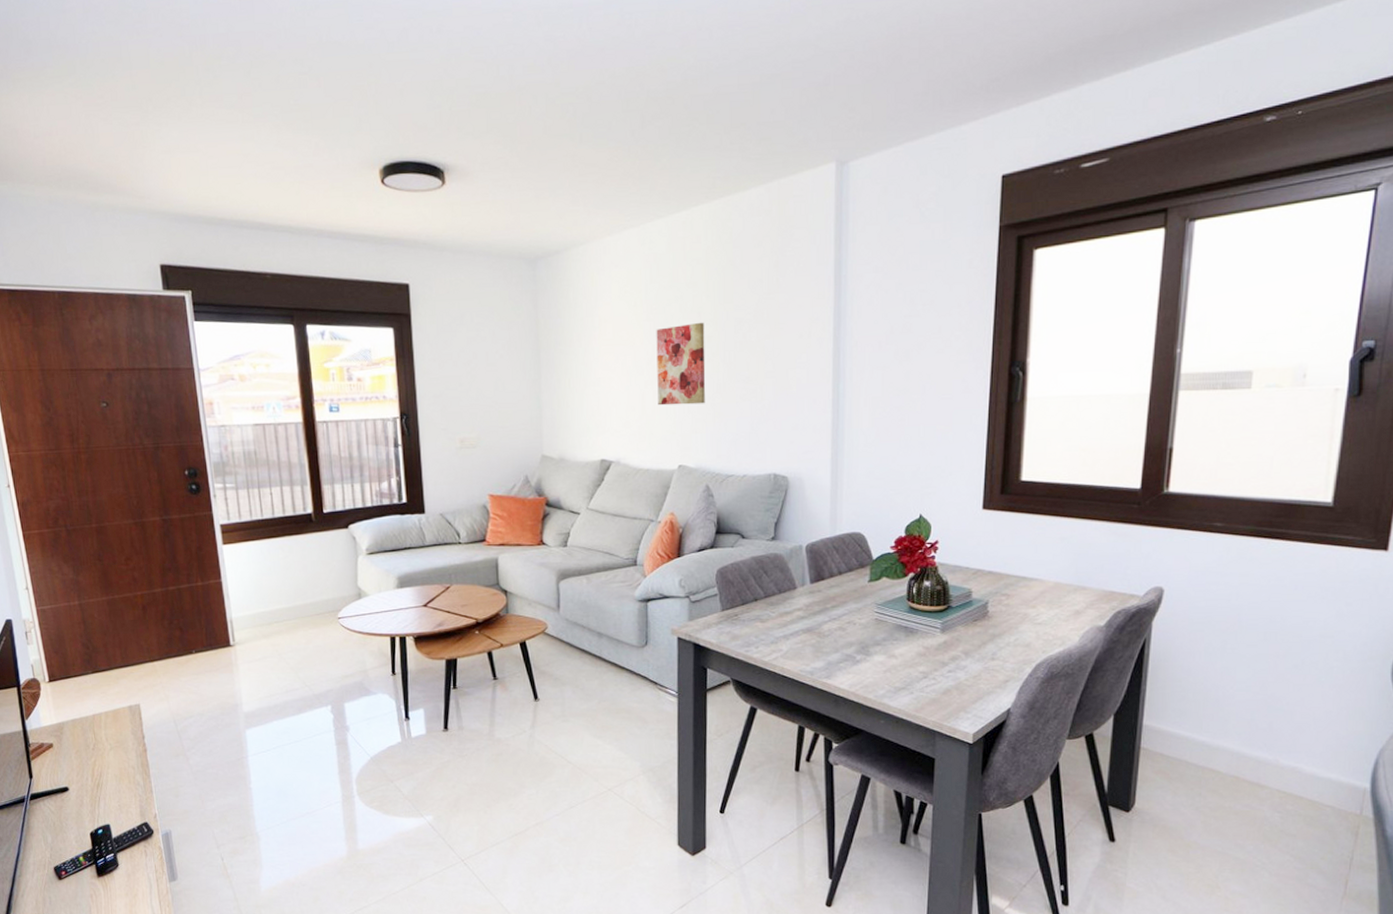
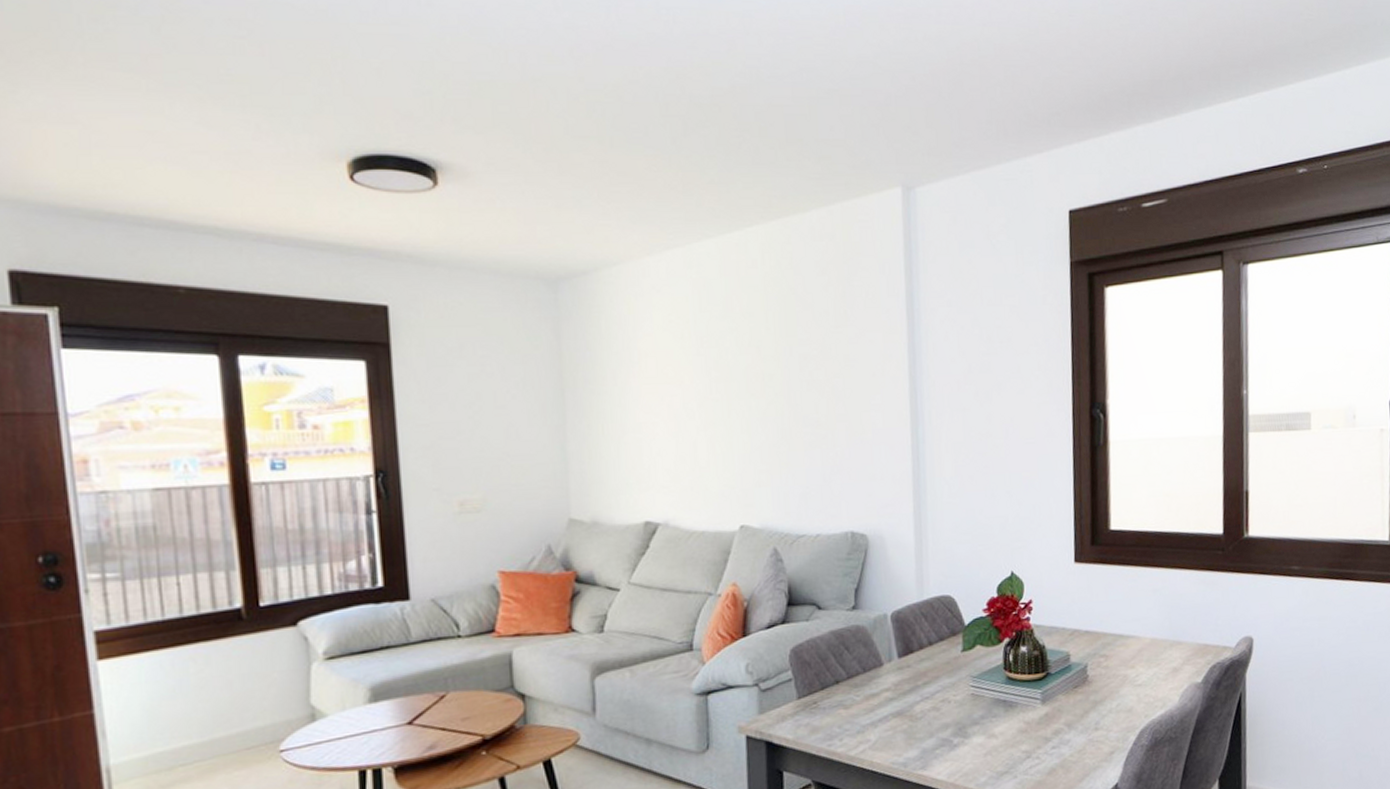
wall art: present [656,322,706,406] -> none [708,357,769,455]

